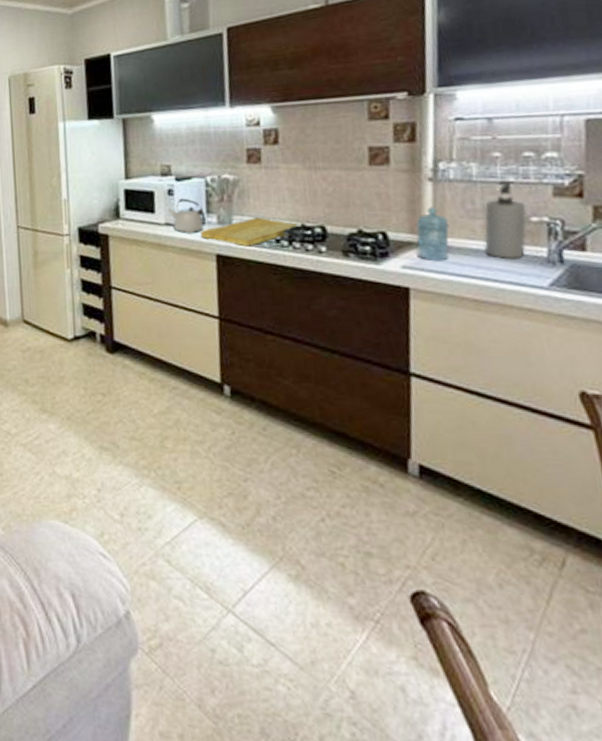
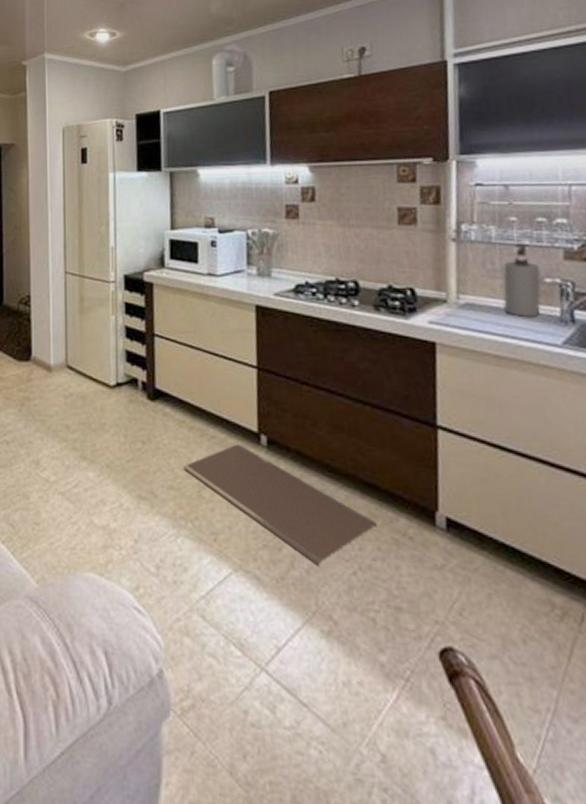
door mat: none [144,394,346,513] -> present [183,444,377,566]
kettle: present [167,198,207,234] -> none [210,250,248,285]
cutting board: present [201,217,301,247] -> none [241,270,336,299]
canister: present [415,206,450,262] -> none [440,265,472,318]

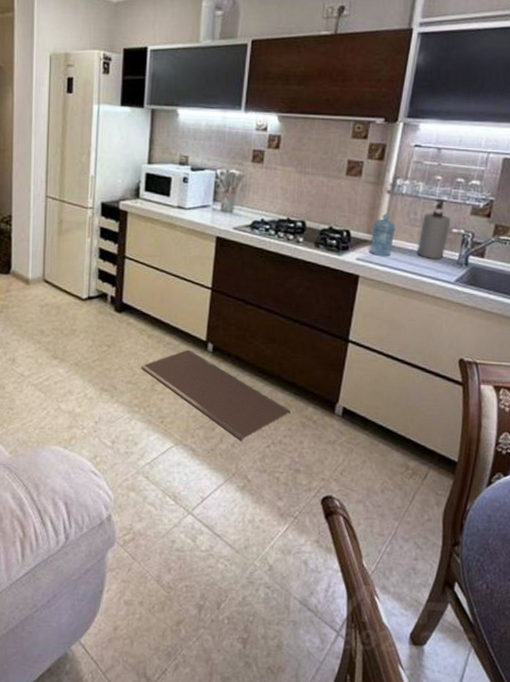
canister: none [440,265,472,318] -> present [369,214,396,257]

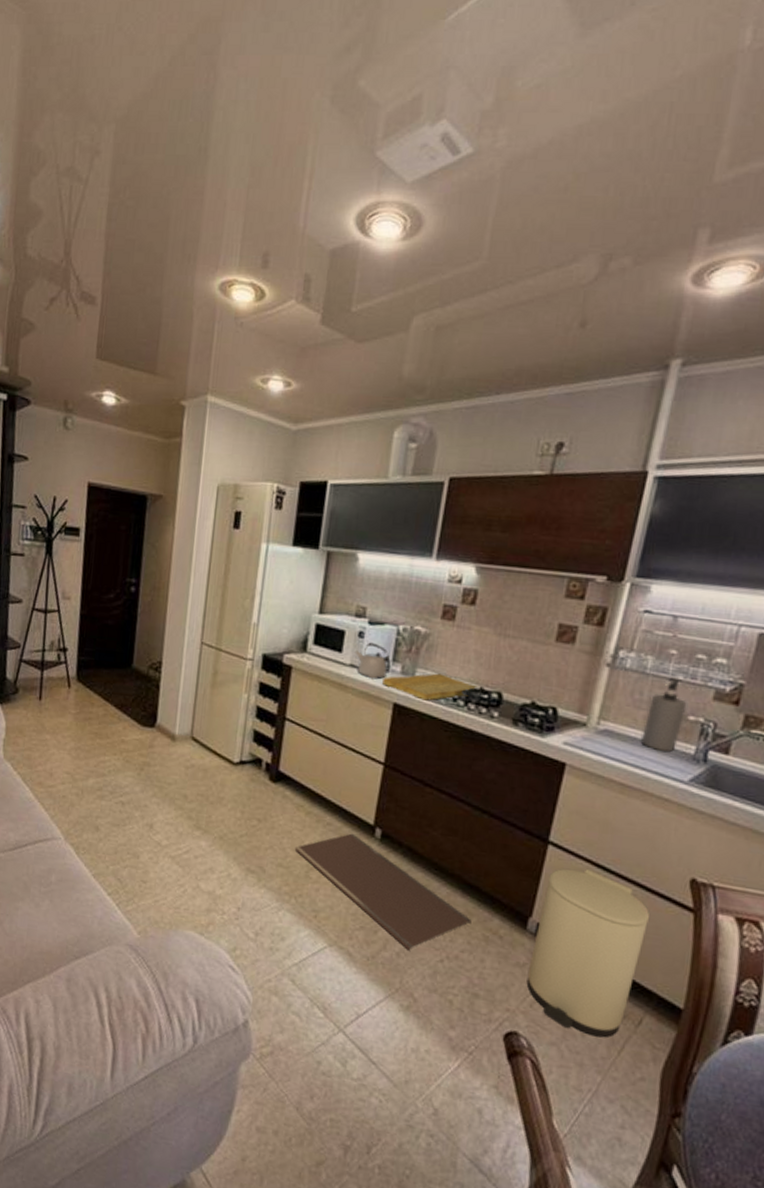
kettle: none [180,186,213,218] -> present [354,642,391,679]
cutting board: none [206,209,287,233] -> present [382,673,480,701]
pedal bin: none [337,359,430,492] -> present [526,868,650,1038]
canister: present [369,214,396,257] -> none [580,691,616,744]

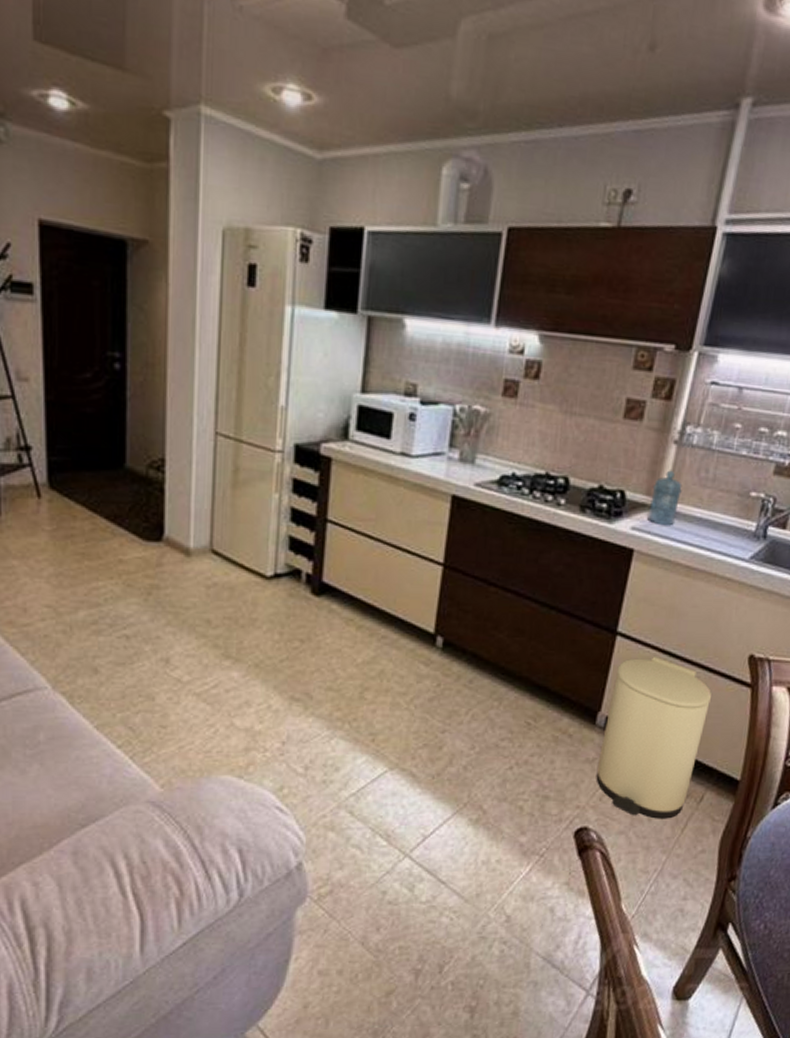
door mat: present [294,833,472,951] -> none [345,645,541,762]
kettle: present [354,642,391,679] -> none [405,425,448,469]
cutting board: present [382,673,480,701] -> none [439,459,546,491]
canister: none [580,691,616,744] -> present [647,470,683,526]
soap dispenser: present [641,679,687,753] -> none [706,454,750,531]

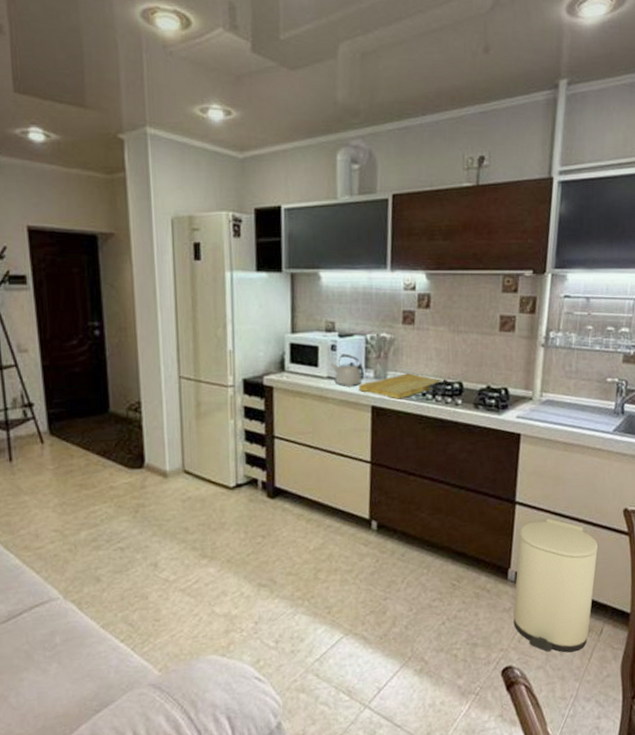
kettle: none [405,425,448,469] -> present [330,353,365,387]
cutting board: none [439,459,546,491] -> present [359,373,444,399]
canister: present [647,470,683,526] -> none [528,368,553,413]

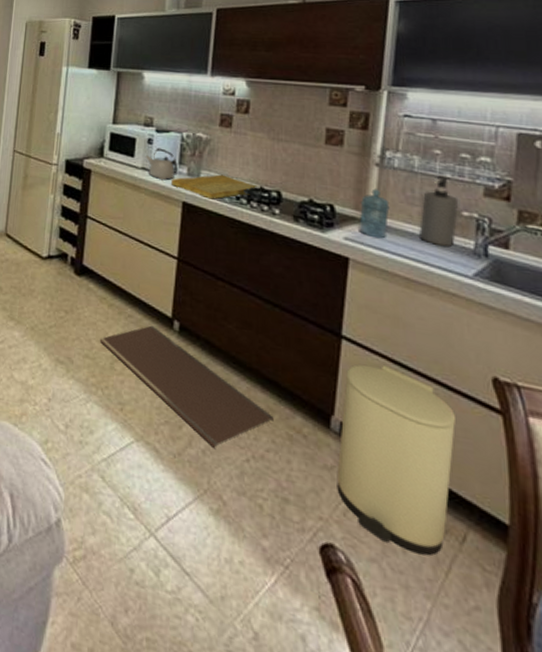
door mat: none [300,530,463,622] -> present [99,325,274,448]
canister: none [528,368,553,413] -> present [359,188,390,239]
soap dispenser: none [575,350,605,411] -> present [420,176,459,247]

